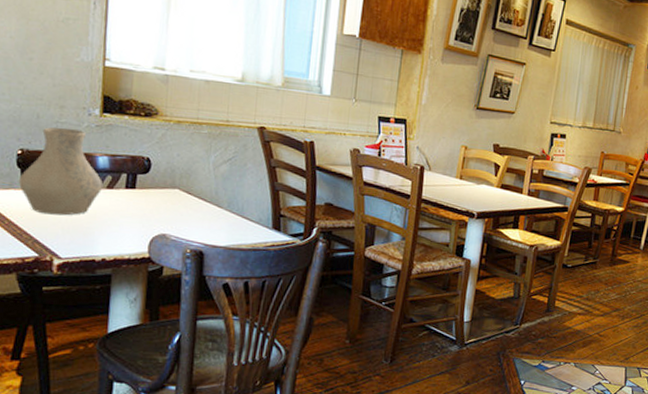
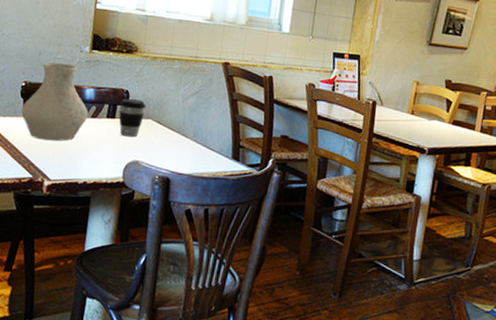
coffee cup: none [139,166,171,209] -> present [119,98,146,137]

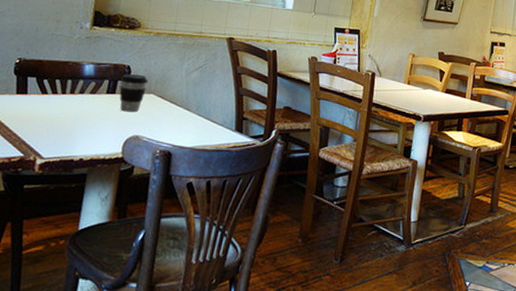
vase: present [20,62,88,141] -> none [13,39,87,119]

